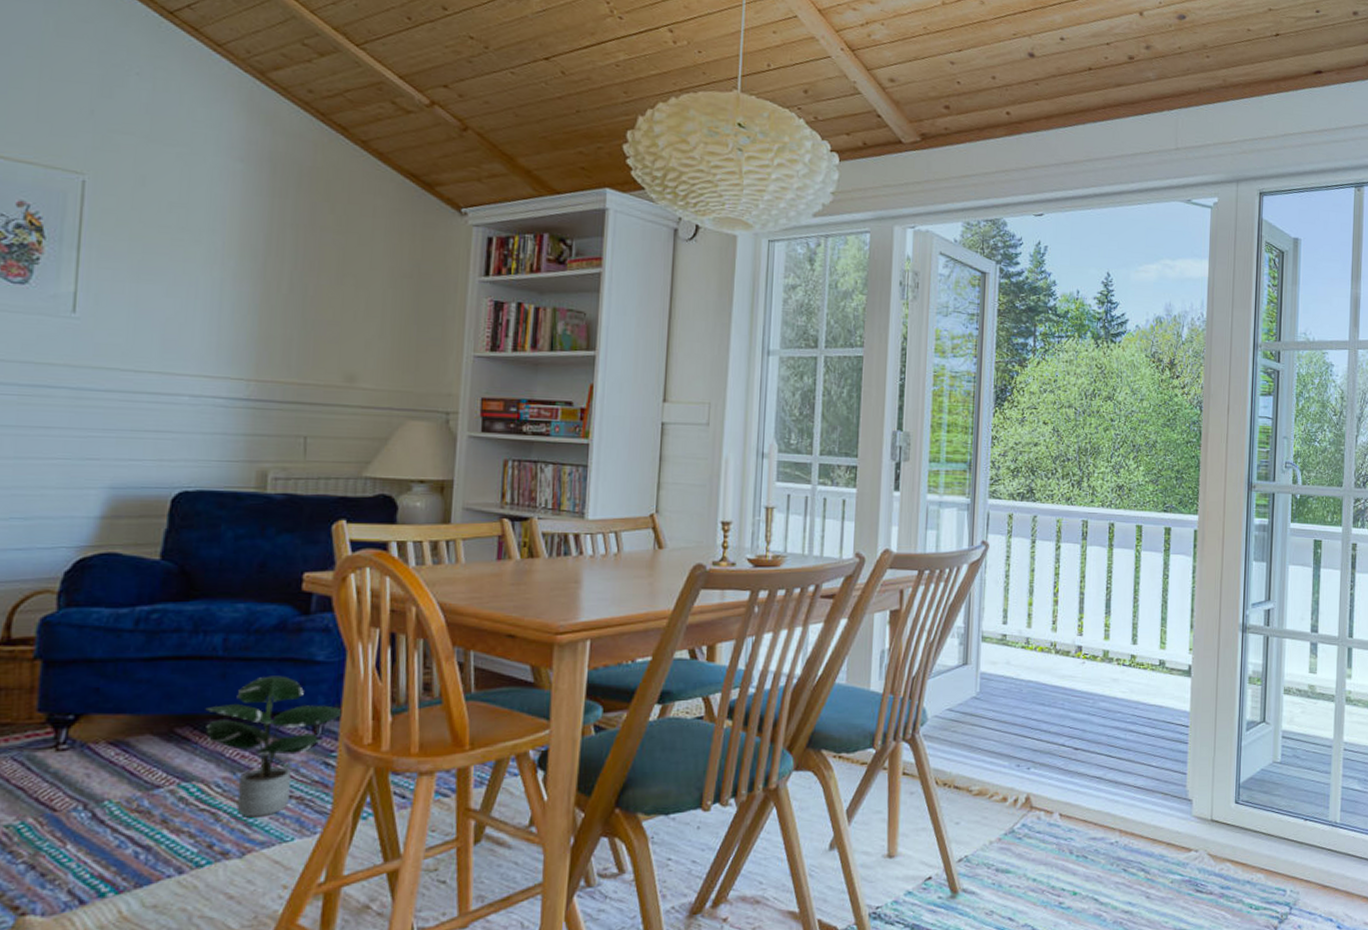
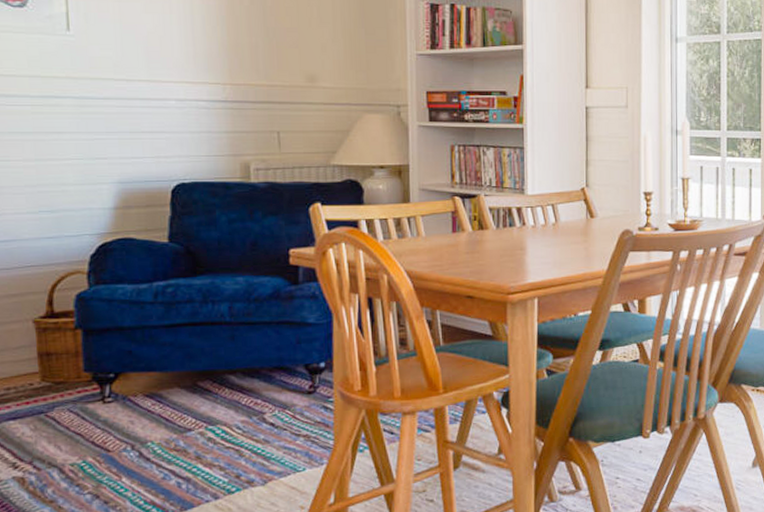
potted plant: present [205,676,342,818] -> none [220,336,334,453]

